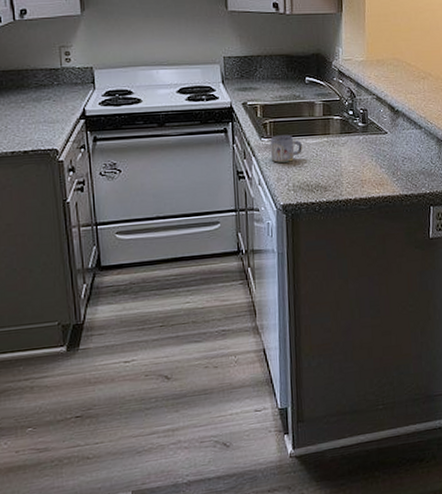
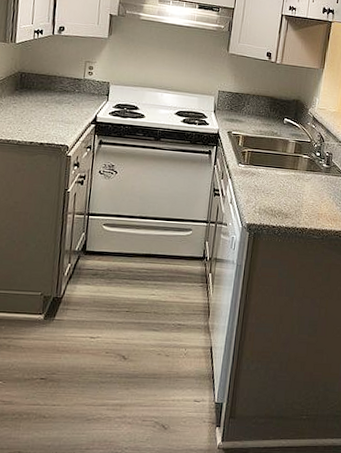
mug: present [270,135,302,163] -> none [244,163,272,188]

